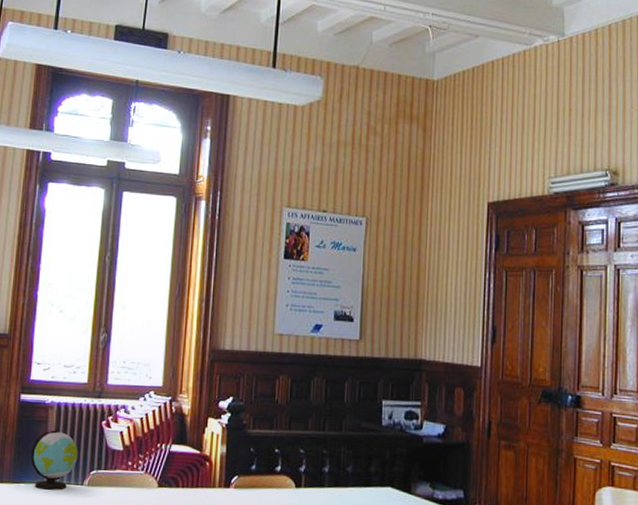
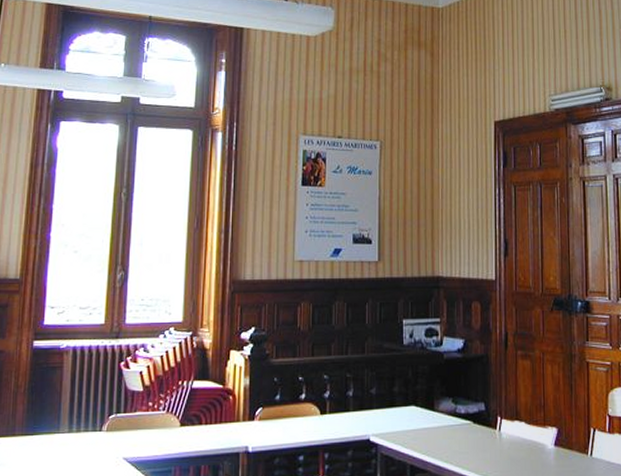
globe: present [30,430,78,490] -> none [45,376,96,439]

